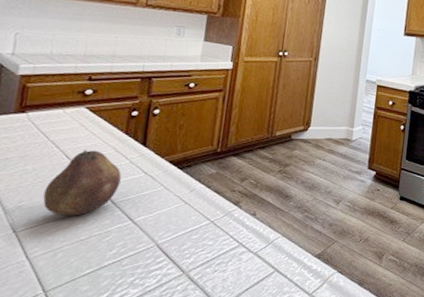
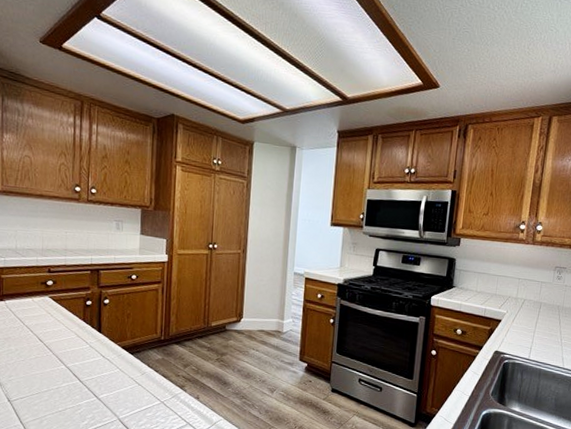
fruit: present [43,150,122,216] -> none [26,334,84,391]

